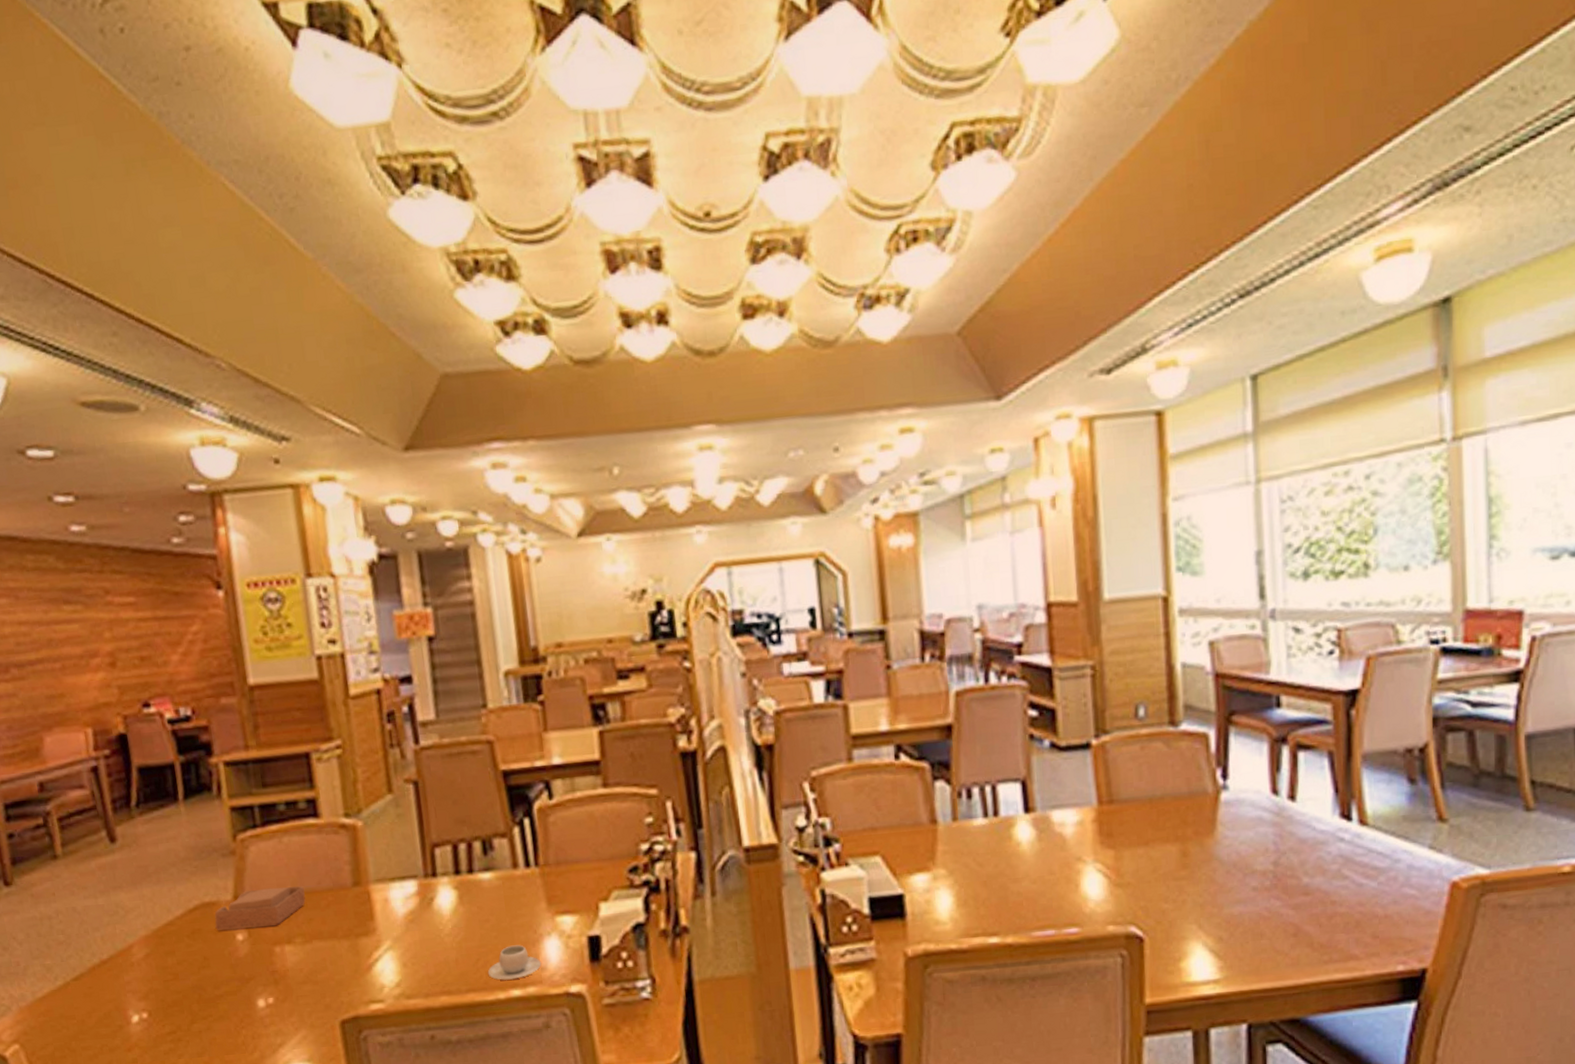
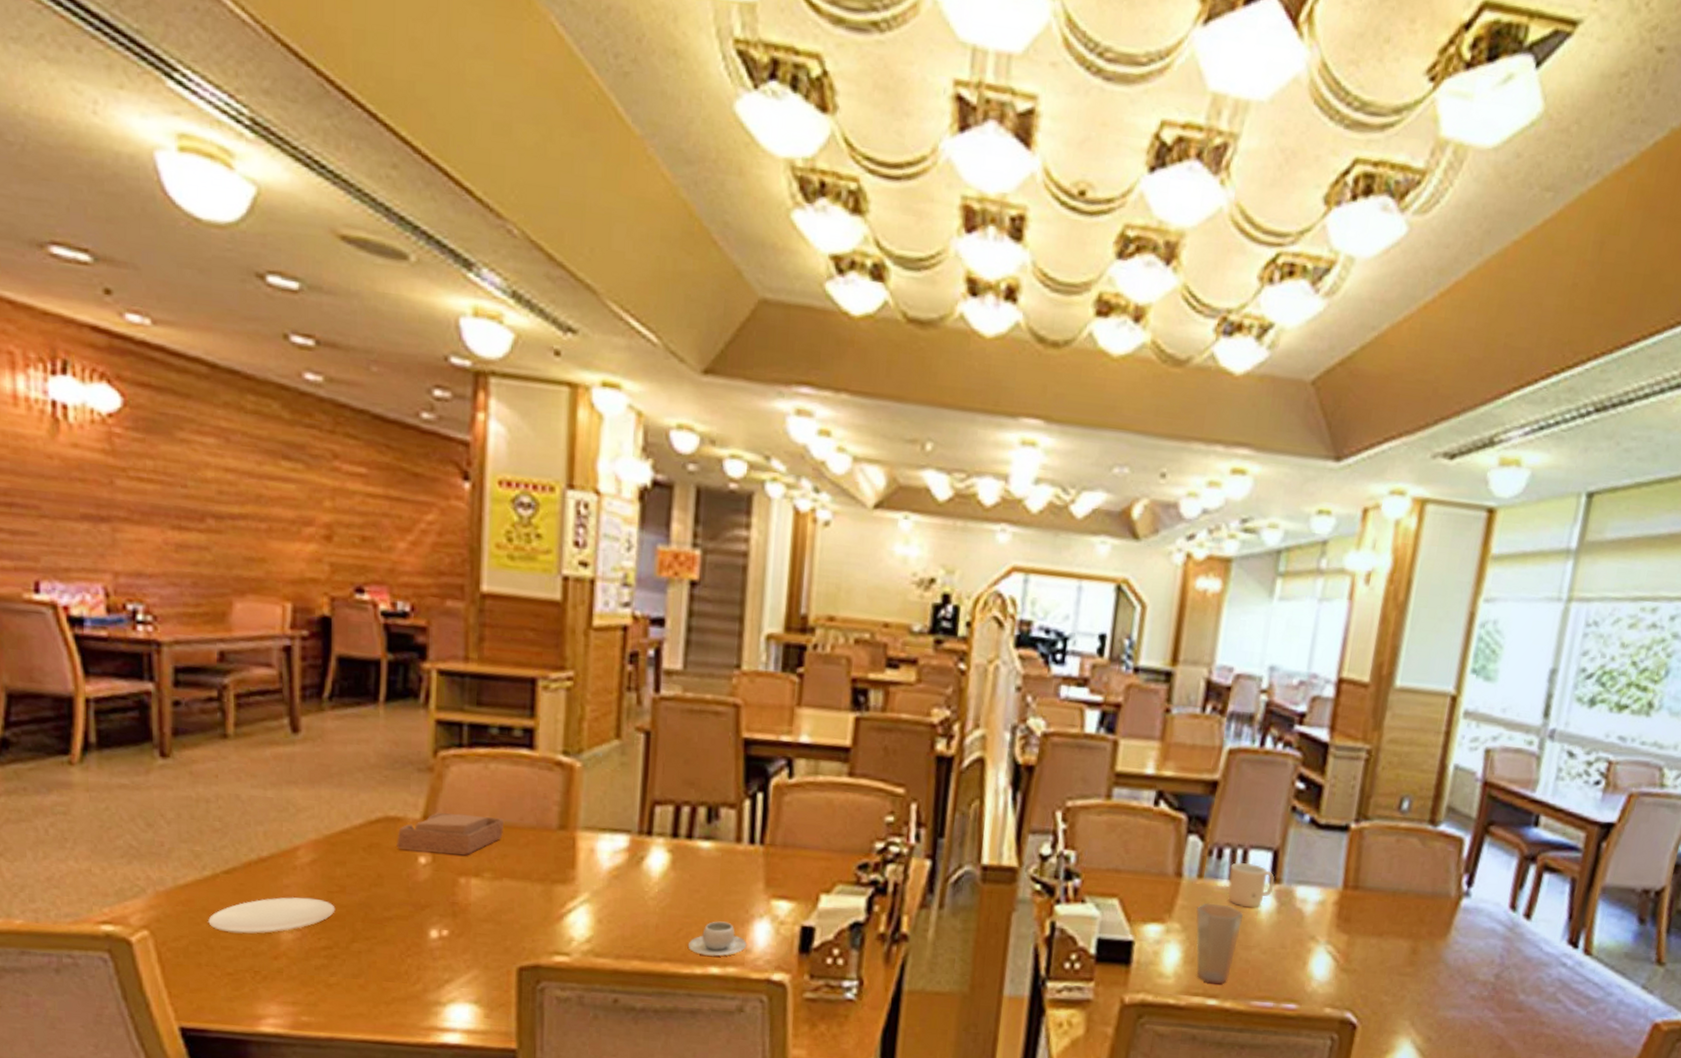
plate: none [67,989,173,1034] -> present [208,897,336,935]
cup: none [958,843,1006,923] -> present [1195,903,1243,984]
mug: none [982,797,1030,842] -> present [1228,862,1275,907]

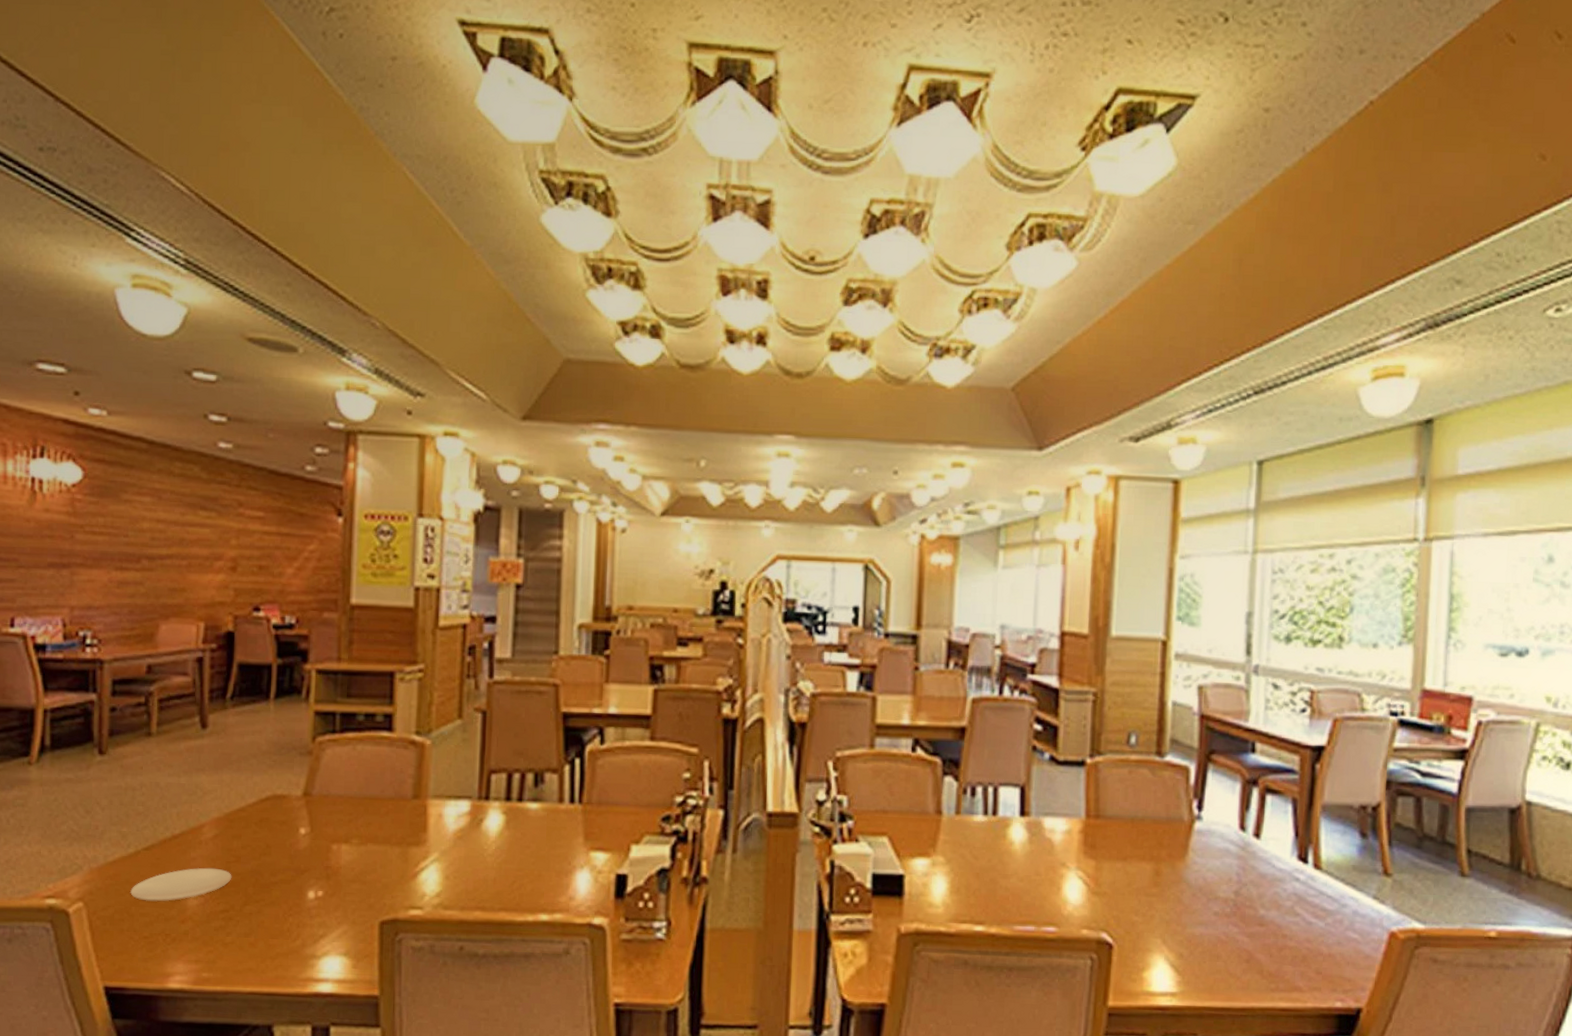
napkin holder: present [396,813,504,856] -> none [282,789,368,825]
teacup: present [687,921,747,957] -> none [521,873,571,905]
cup: present [1195,903,1243,984] -> none [957,837,999,911]
mug: present [1228,862,1275,907] -> none [983,799,1024,839]

